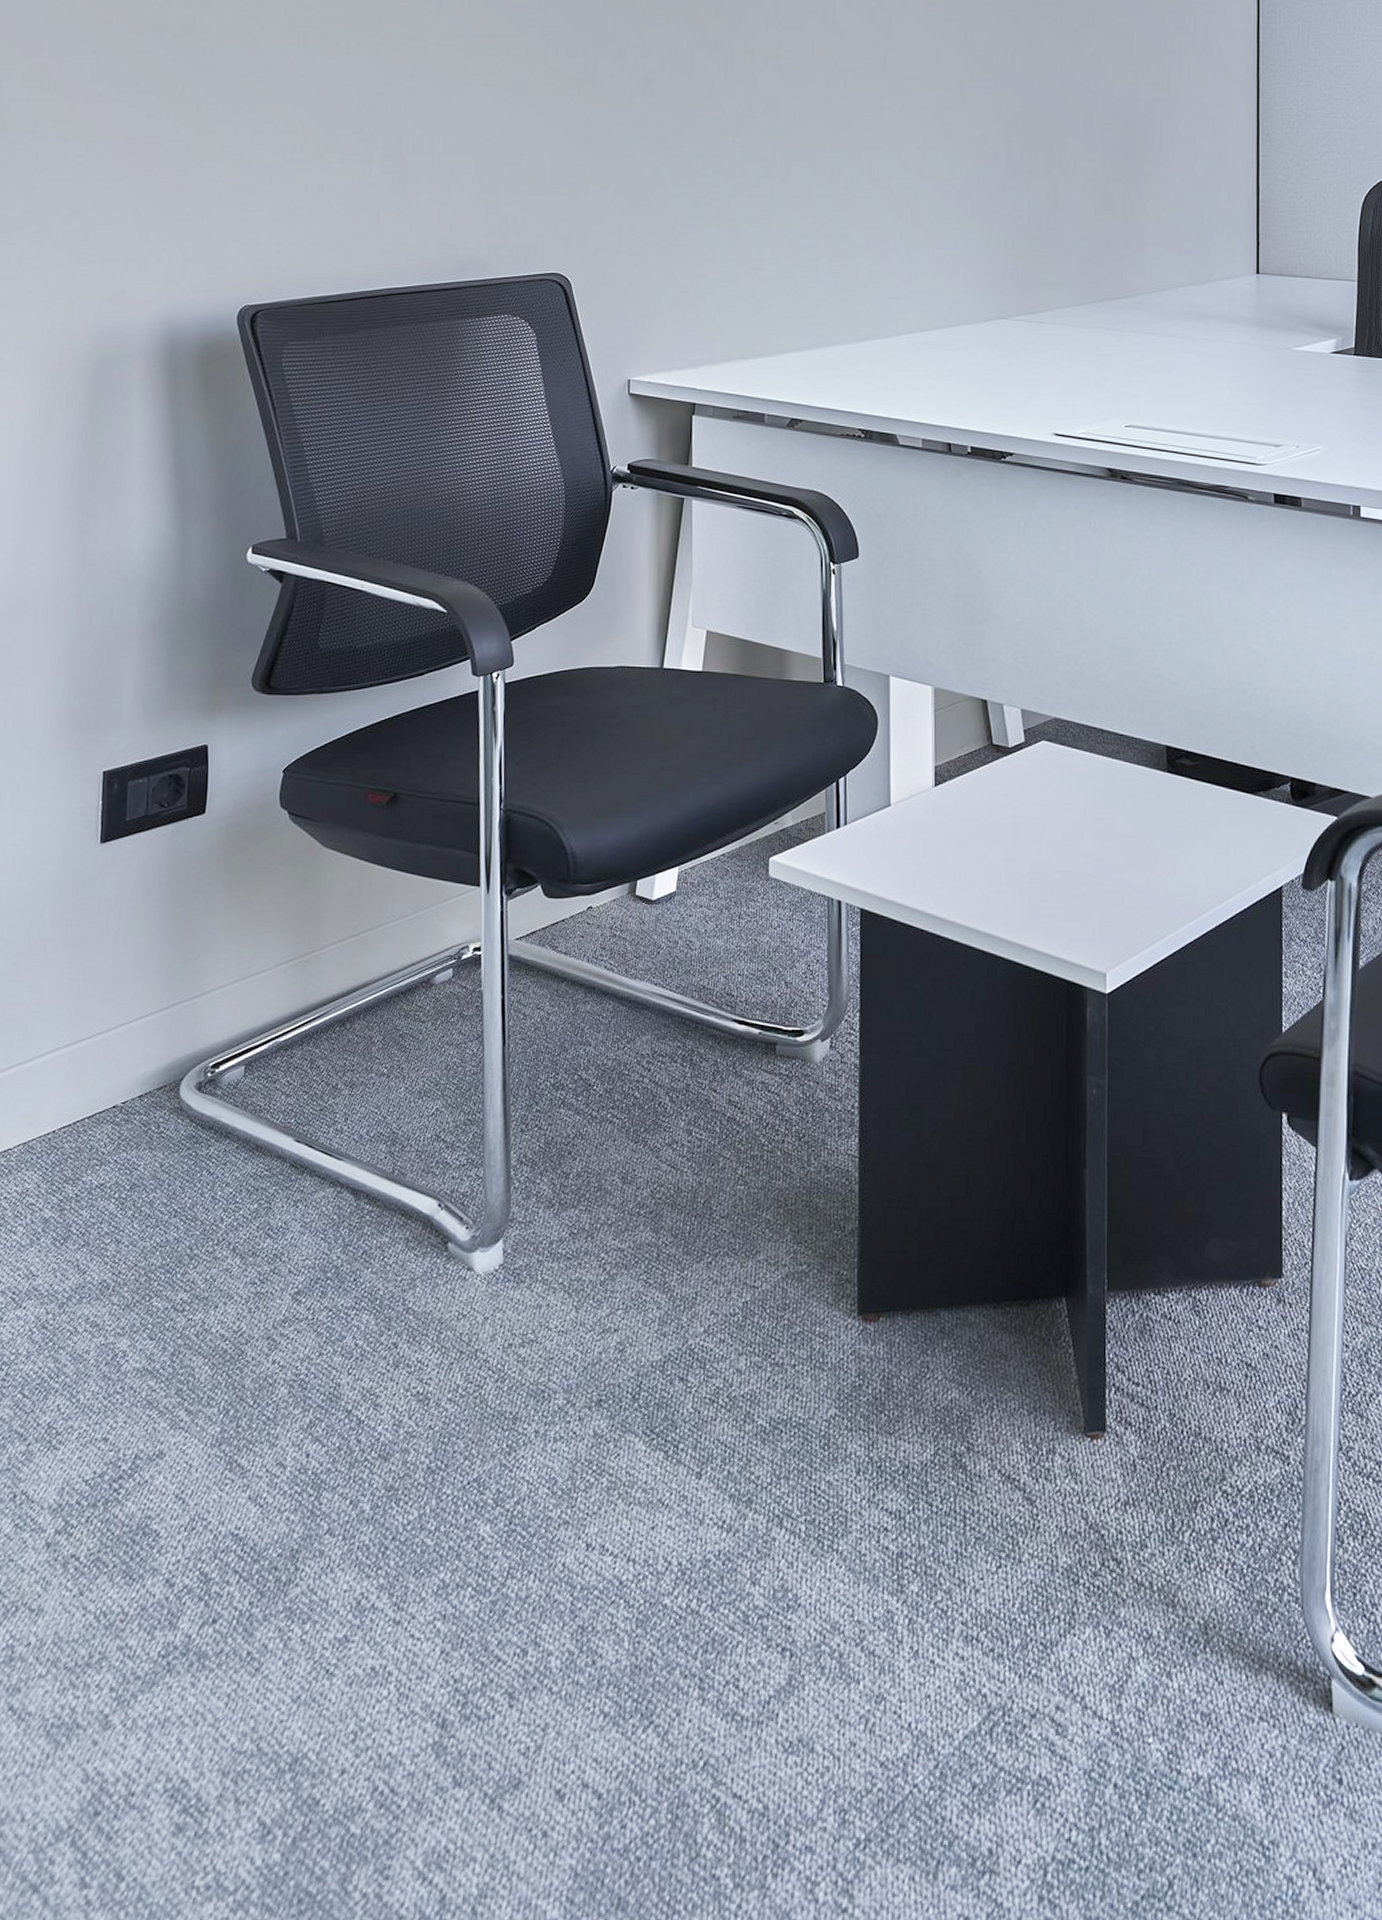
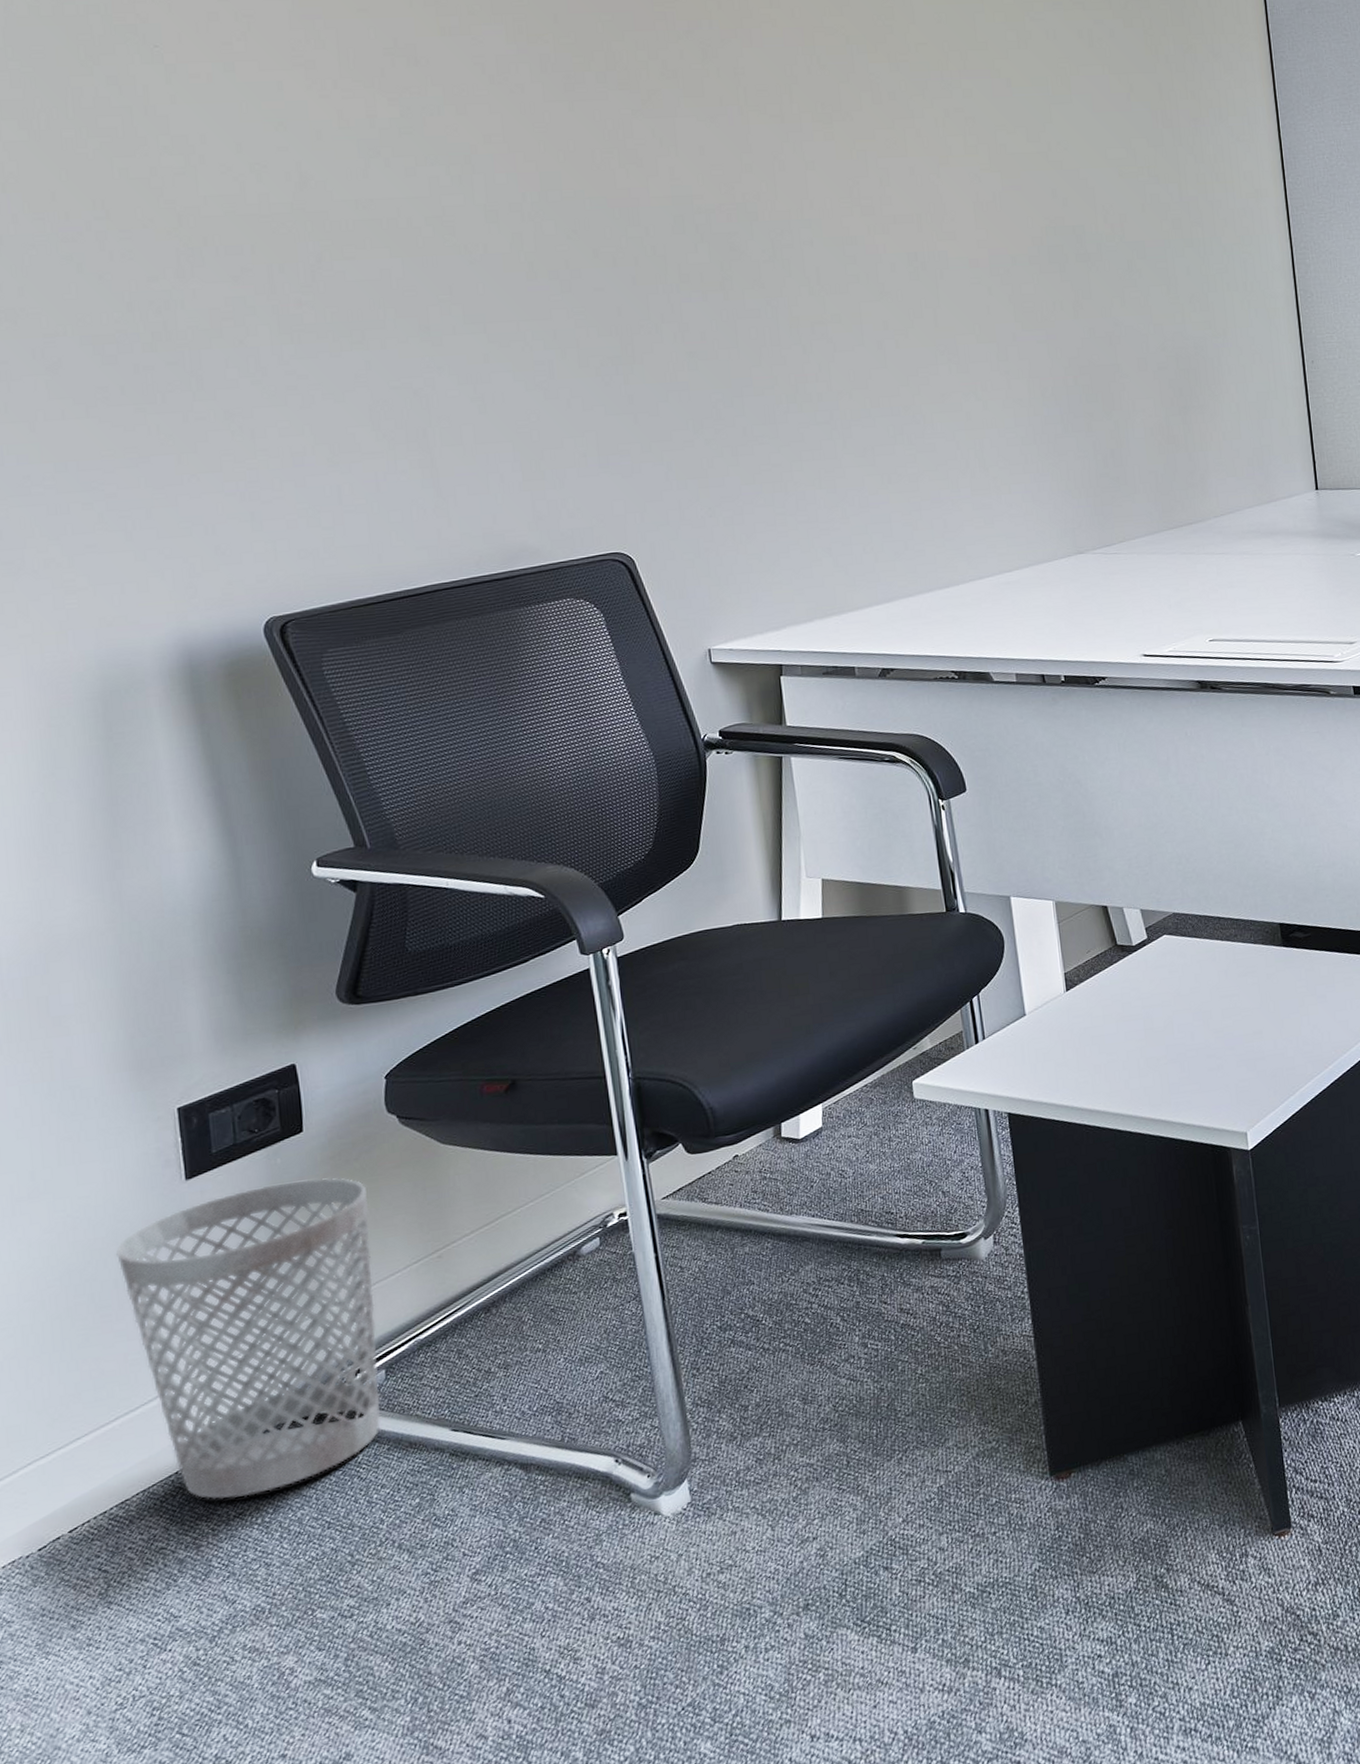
wastebasket: none [32,861,252,1169] -> present [115,1177,381,1500]

